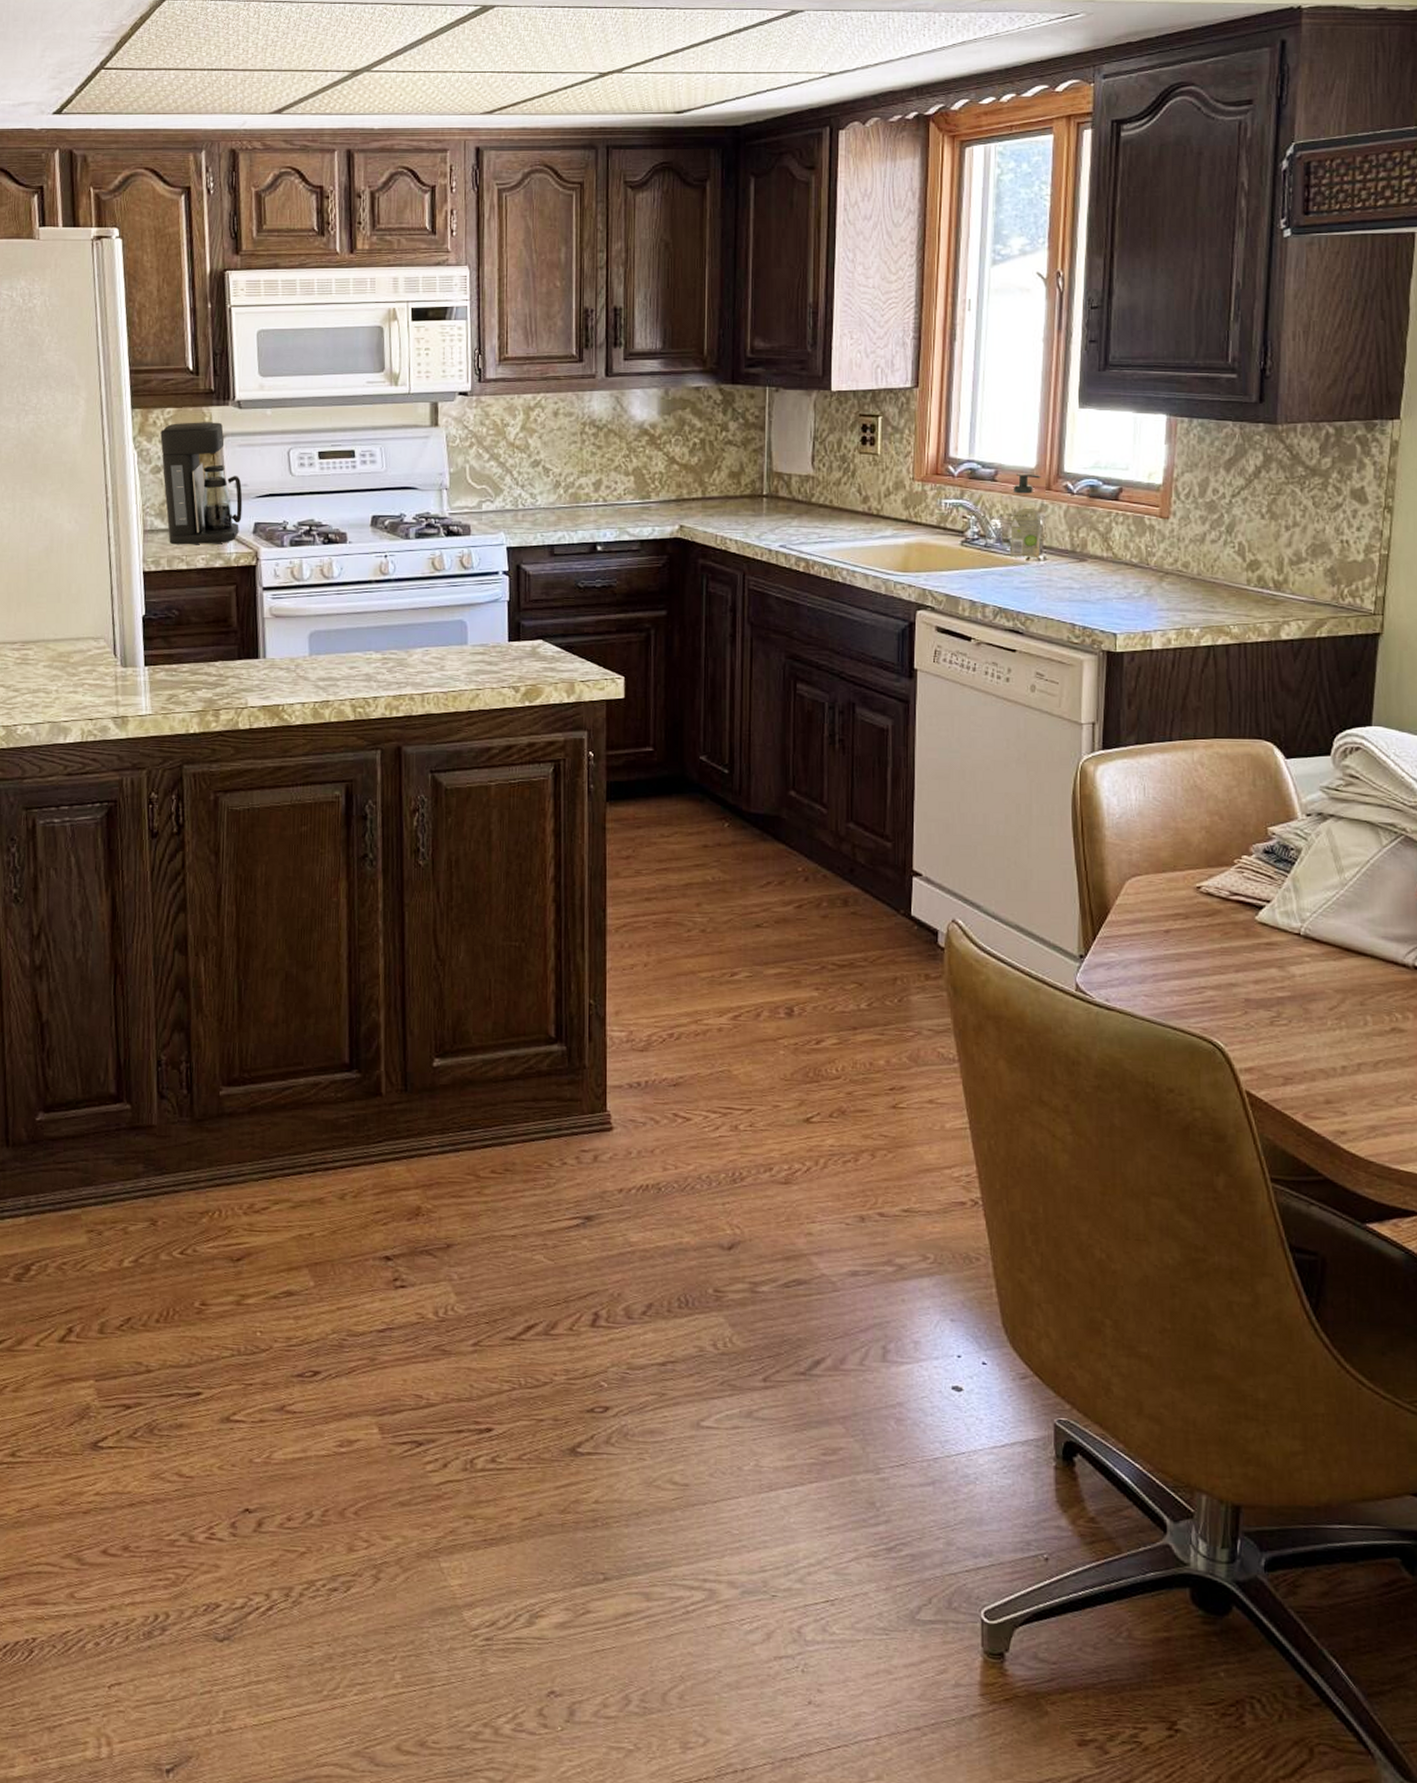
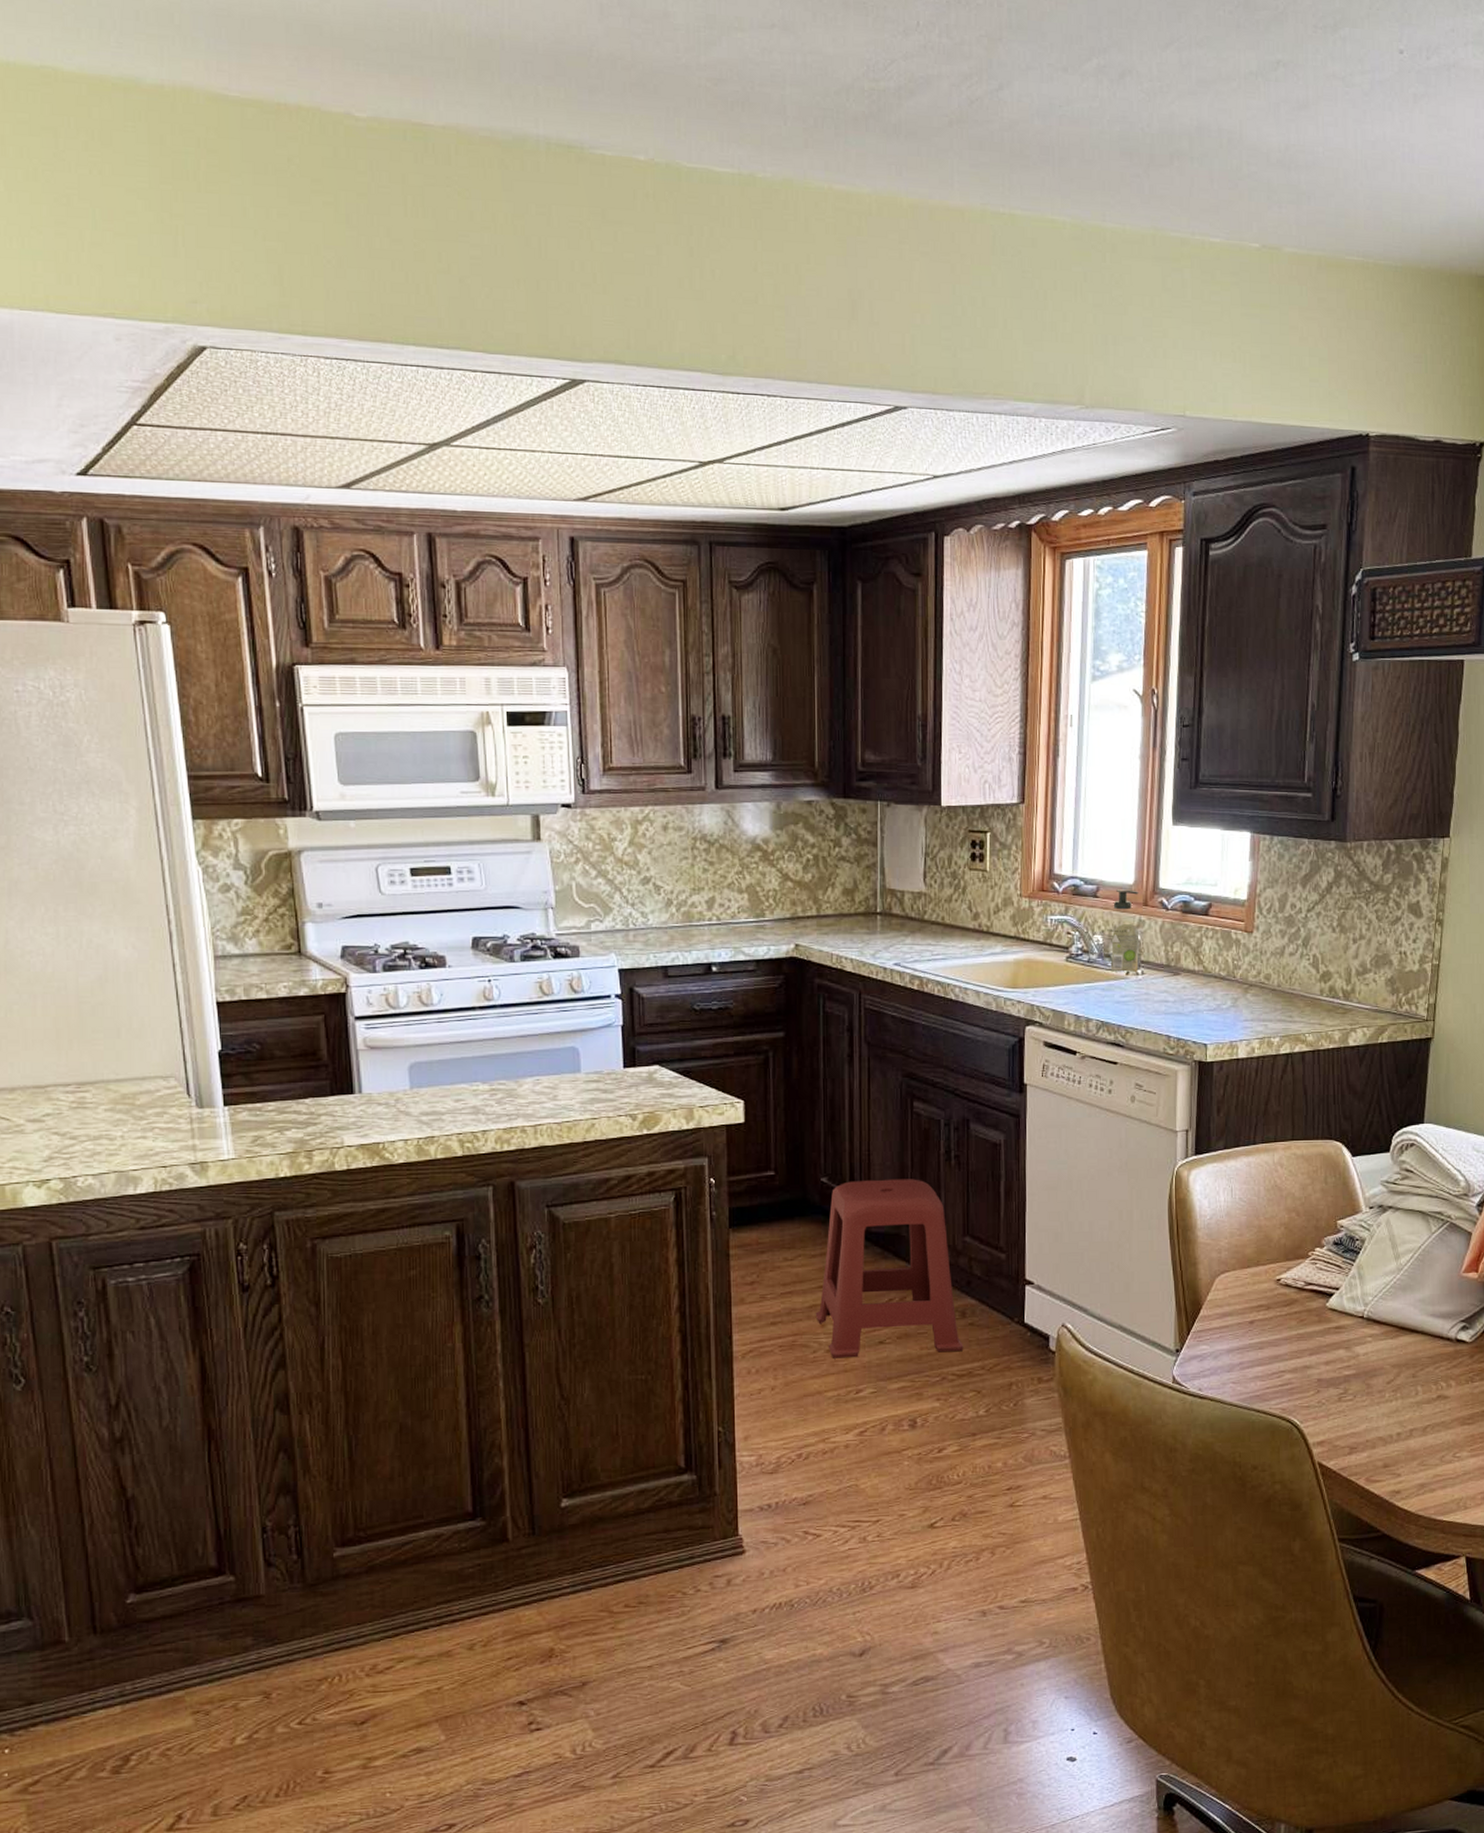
coffee maker: present [160,422,243,545] -> none [228,835,327,972]
step stool: none [691,760,845,941] -> present [815,1179,964,1359]

